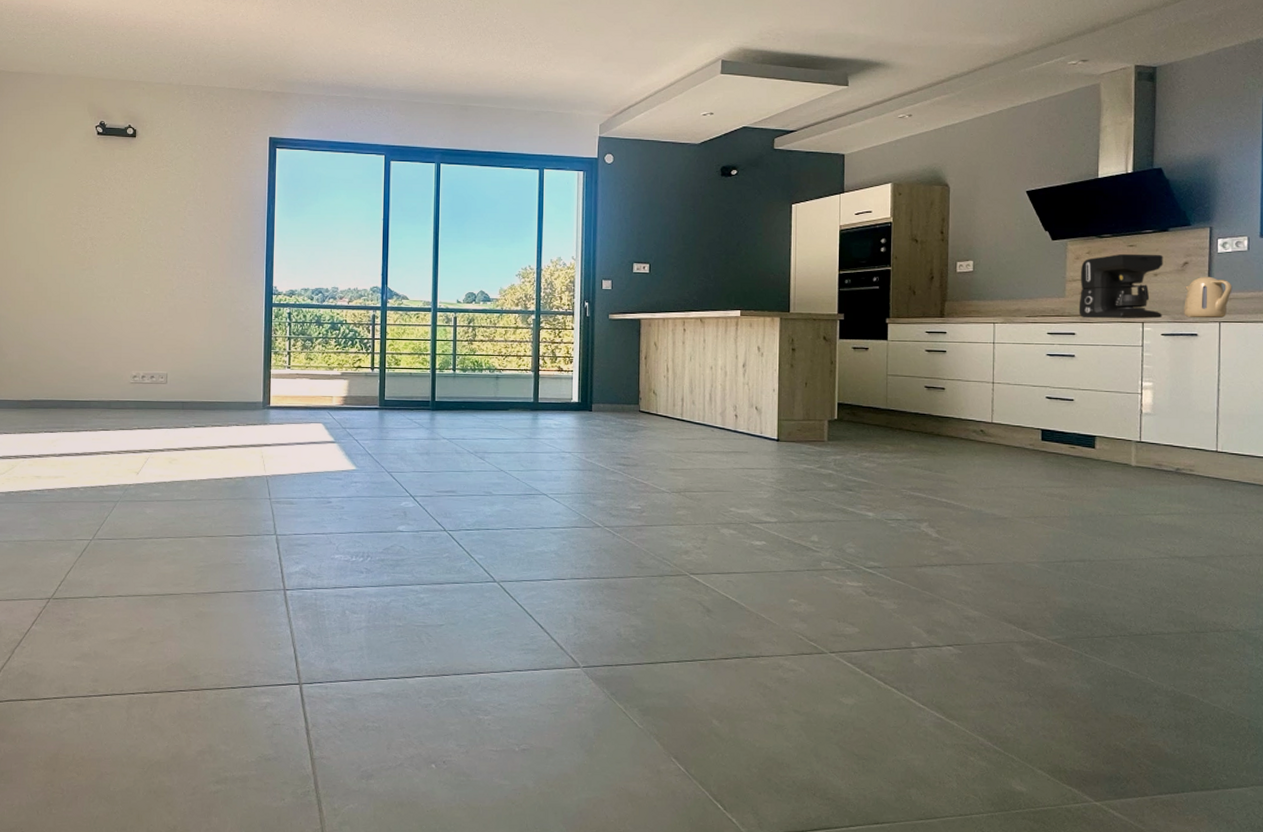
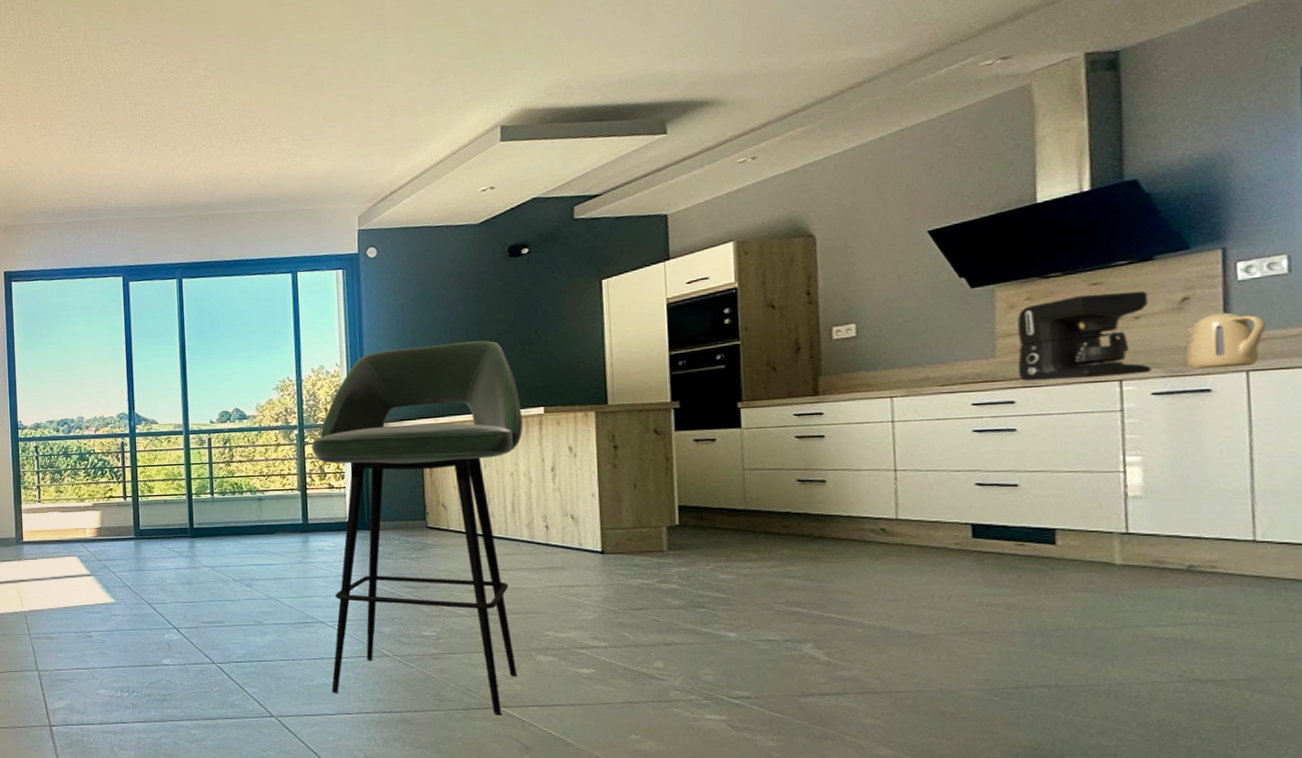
bar stool: none [546,247,724,582] -> present [311,341,524,715]

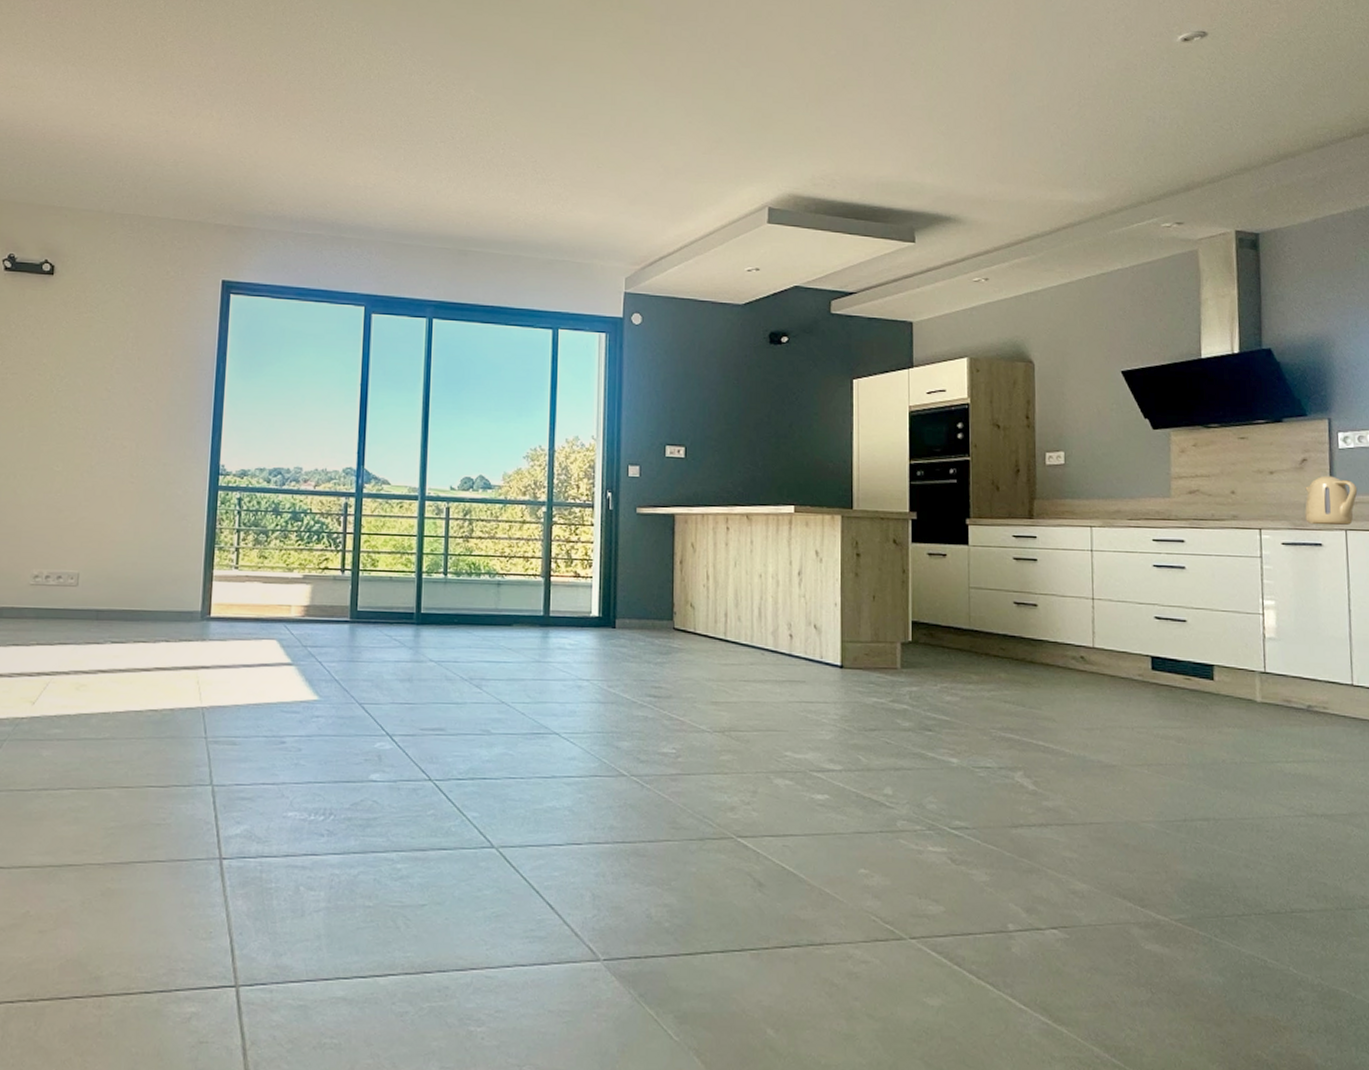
bar stool: present [311,341,524,715] -> none [559,427,774,847]
coffee maker: present [1017,290,1151,382] -> none [1186,447,1281,525]

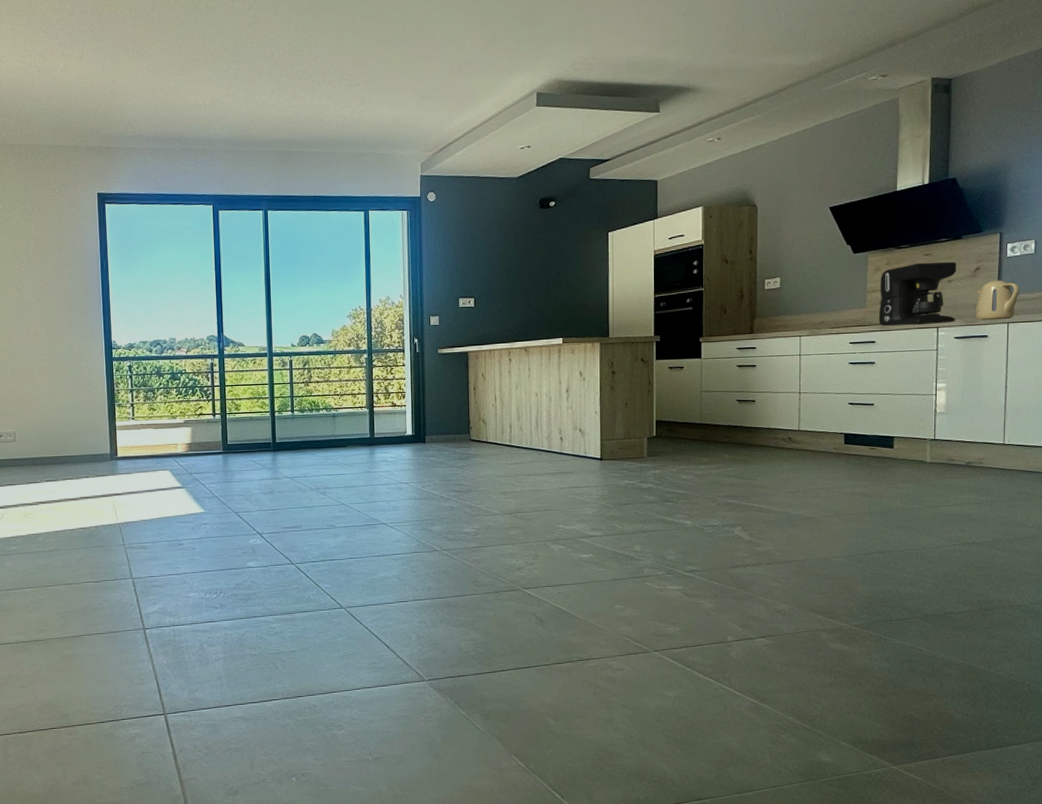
coffee maker: none [1186,447,1281,525] -> present [878,261,957,327]

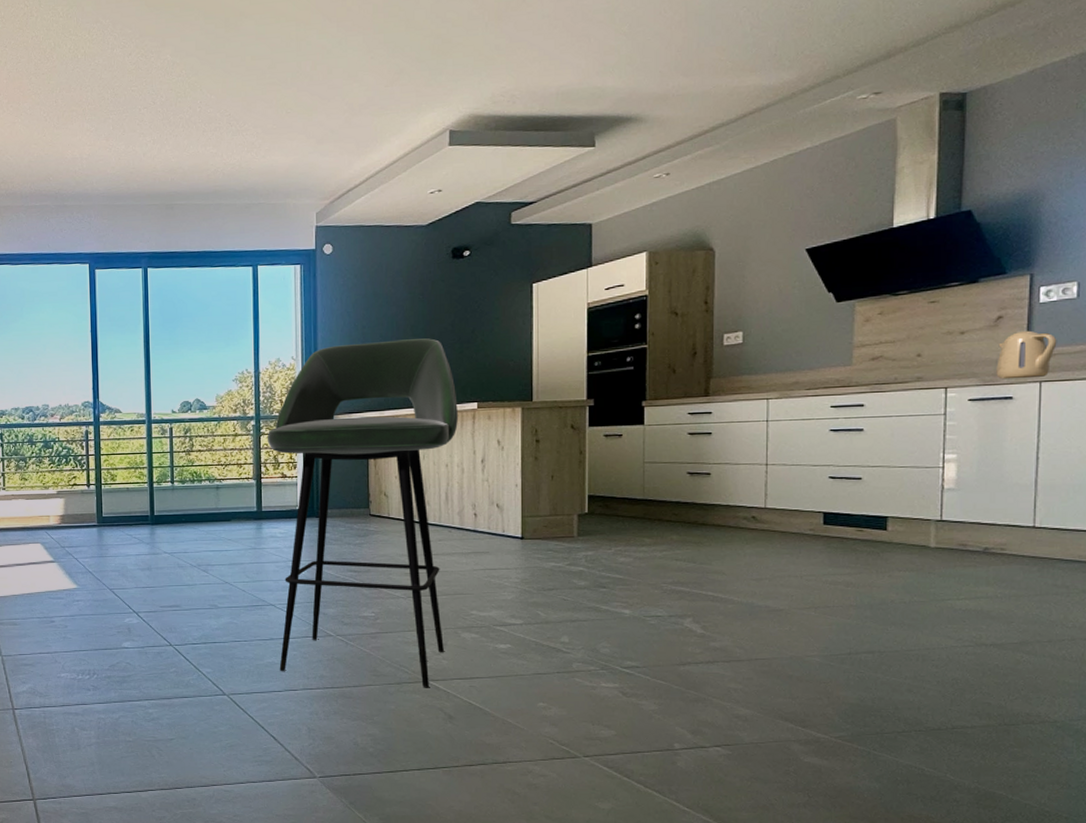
bar stool: none [378,280,547,596] -> present [267,338,459,688]
coffee maker: present [878,261,957,327] -> none [868,309,972,387]

